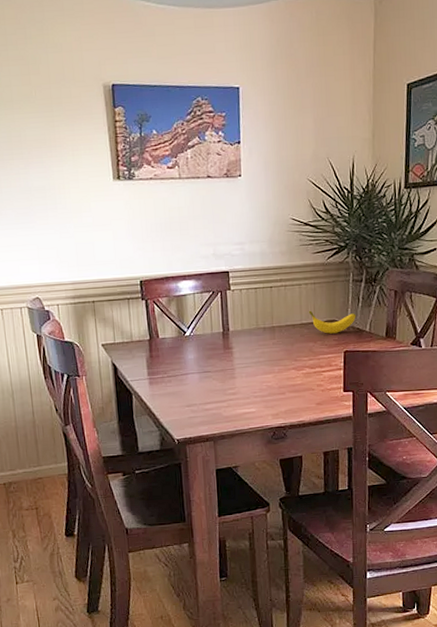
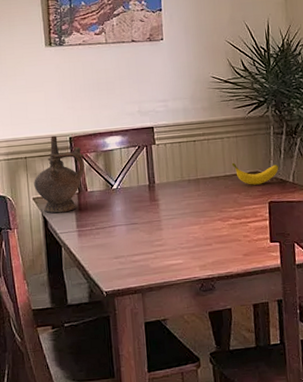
ceremonial vessel: none [102,278,156,361] -> present [34,135,85,214]

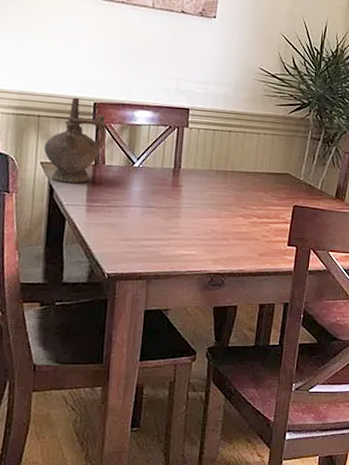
banana: present [231,162,279,185] -> none [263,160,310,187]

